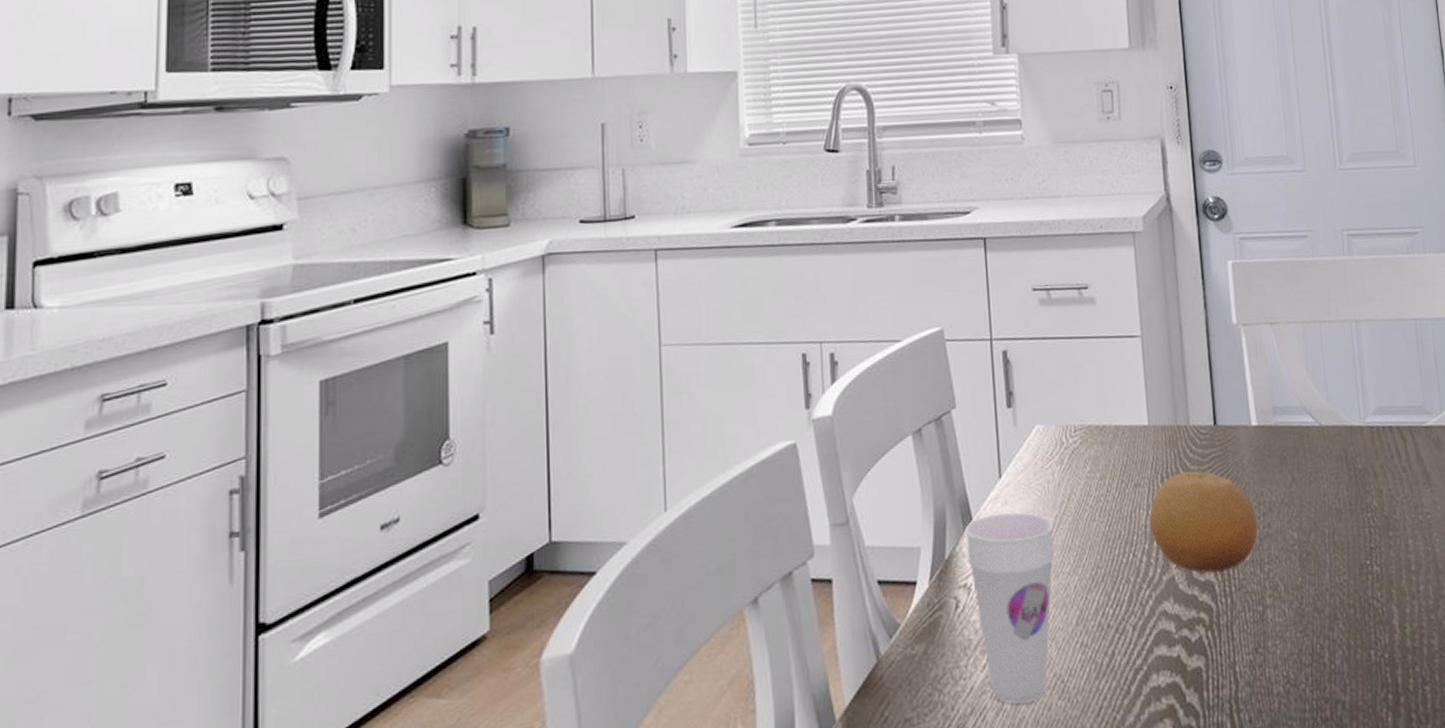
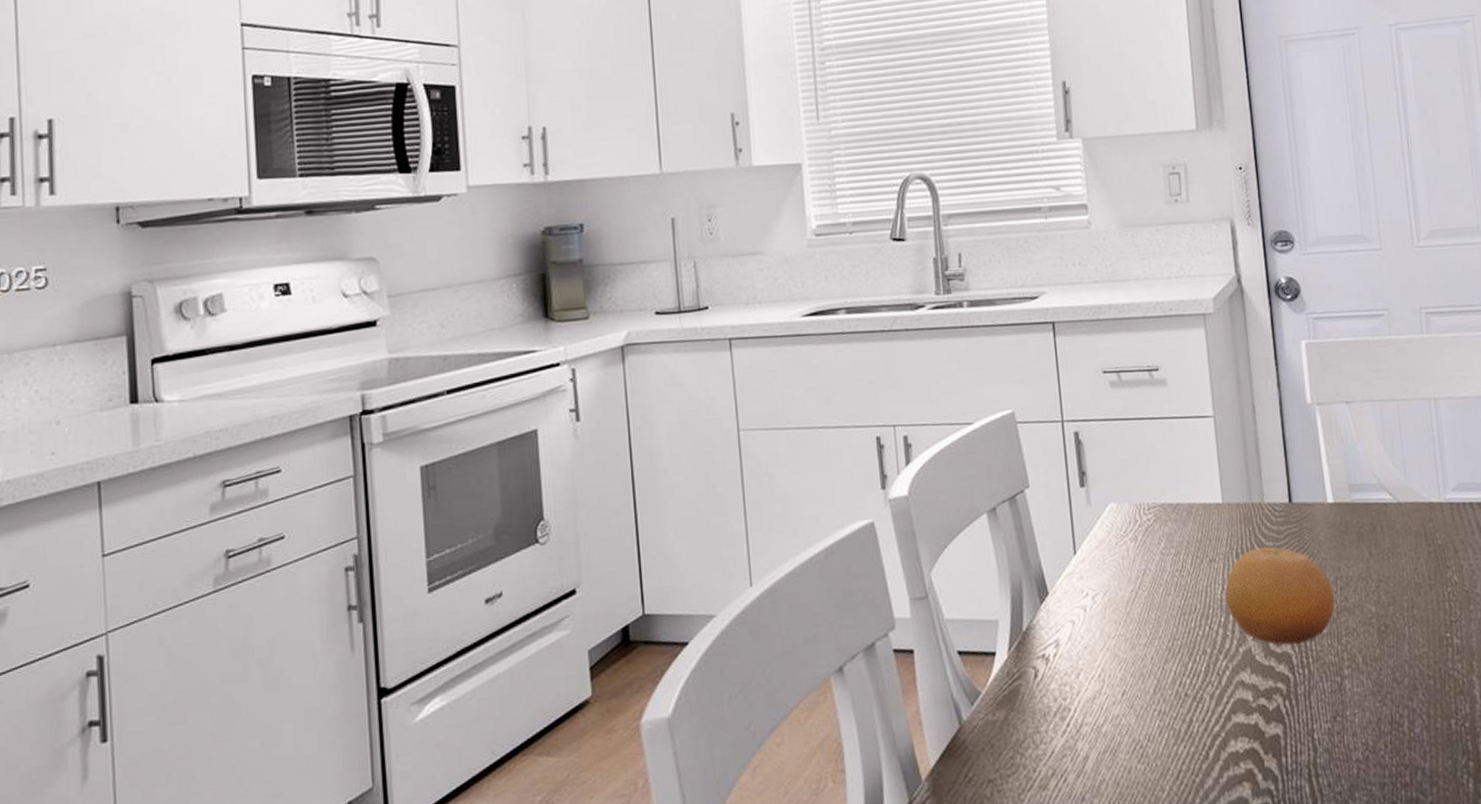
cup: present [964,511,1055,704] -> none [1041,586,1131,768]

